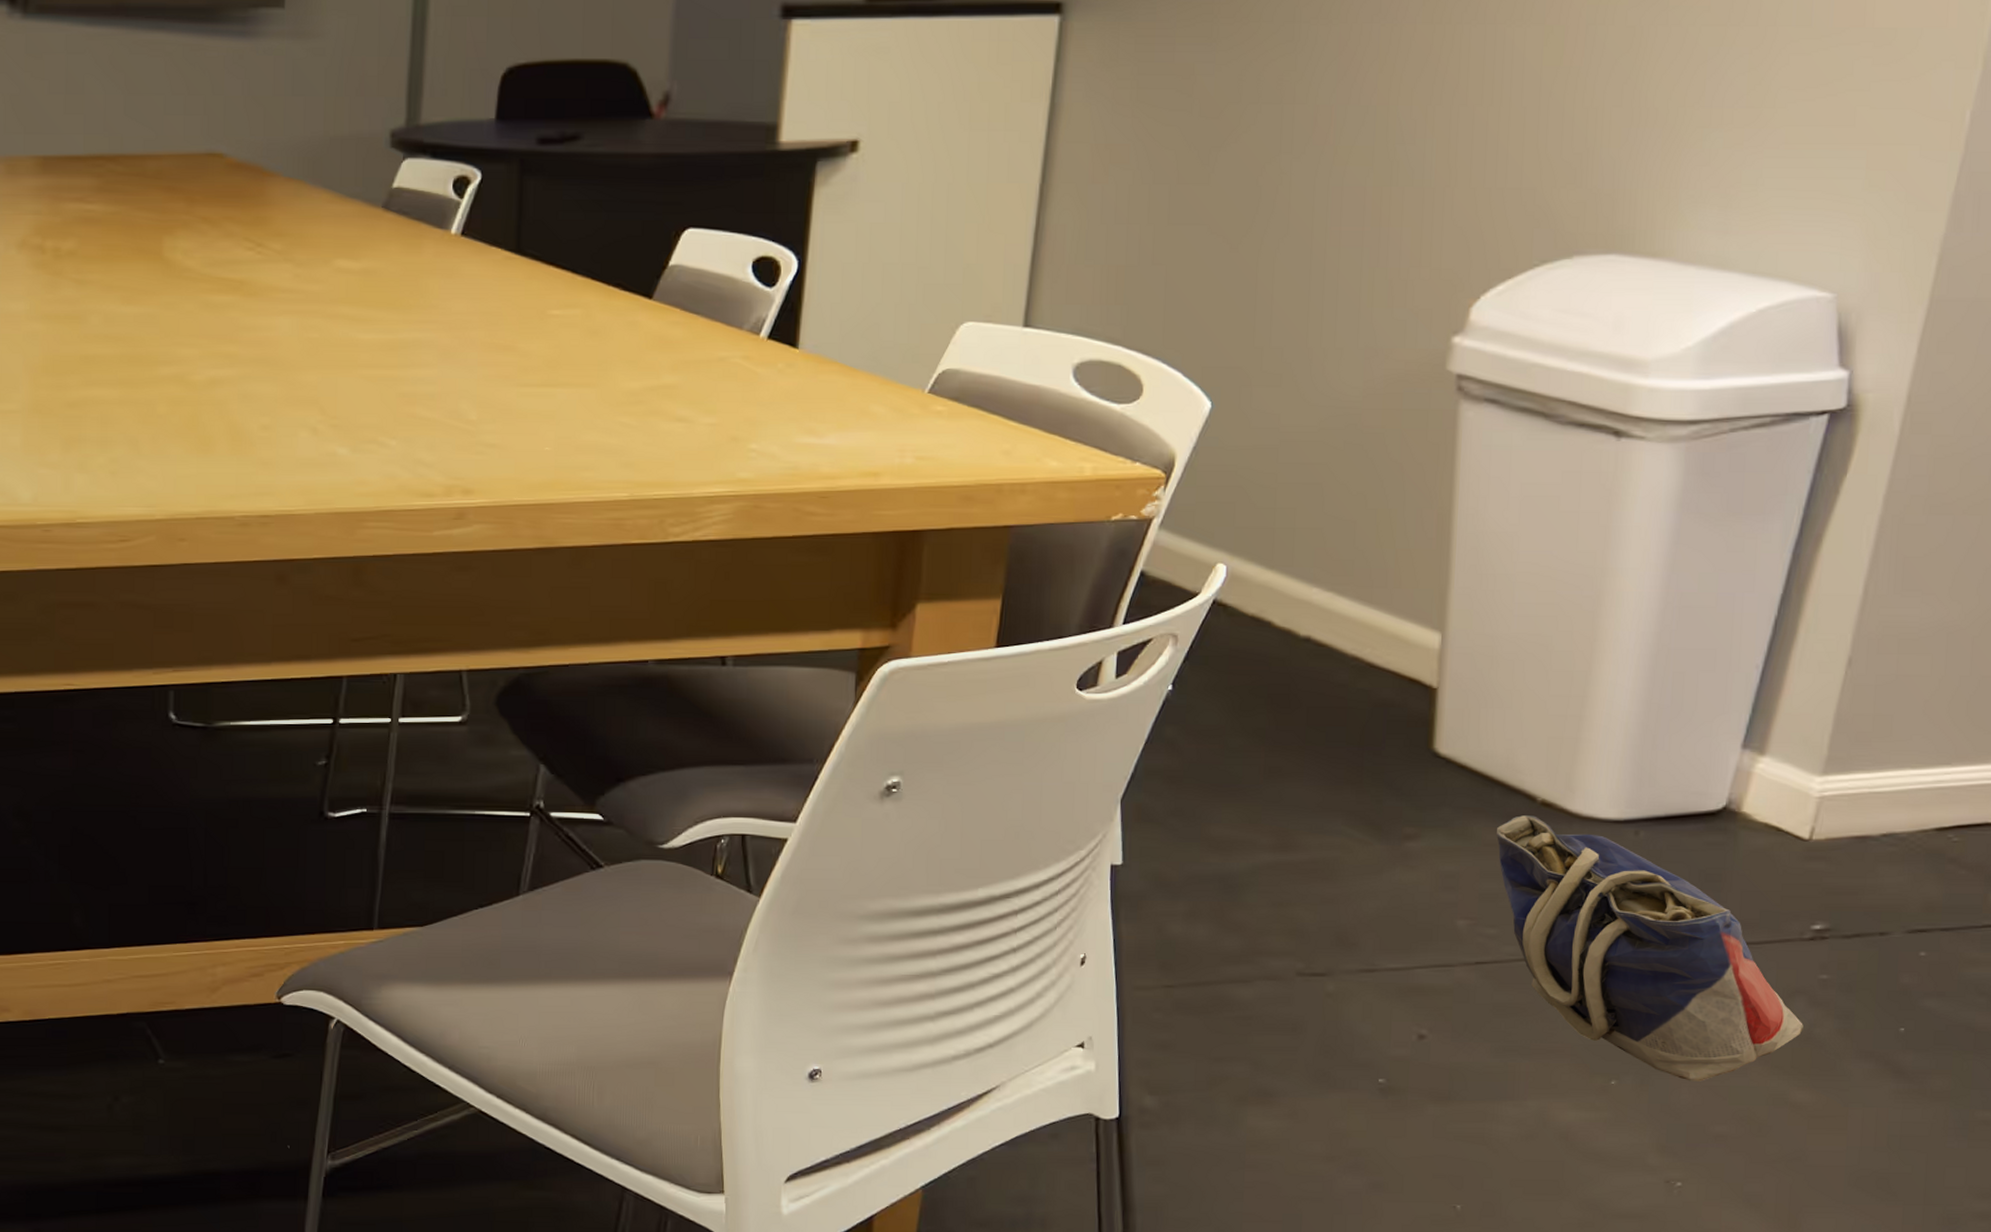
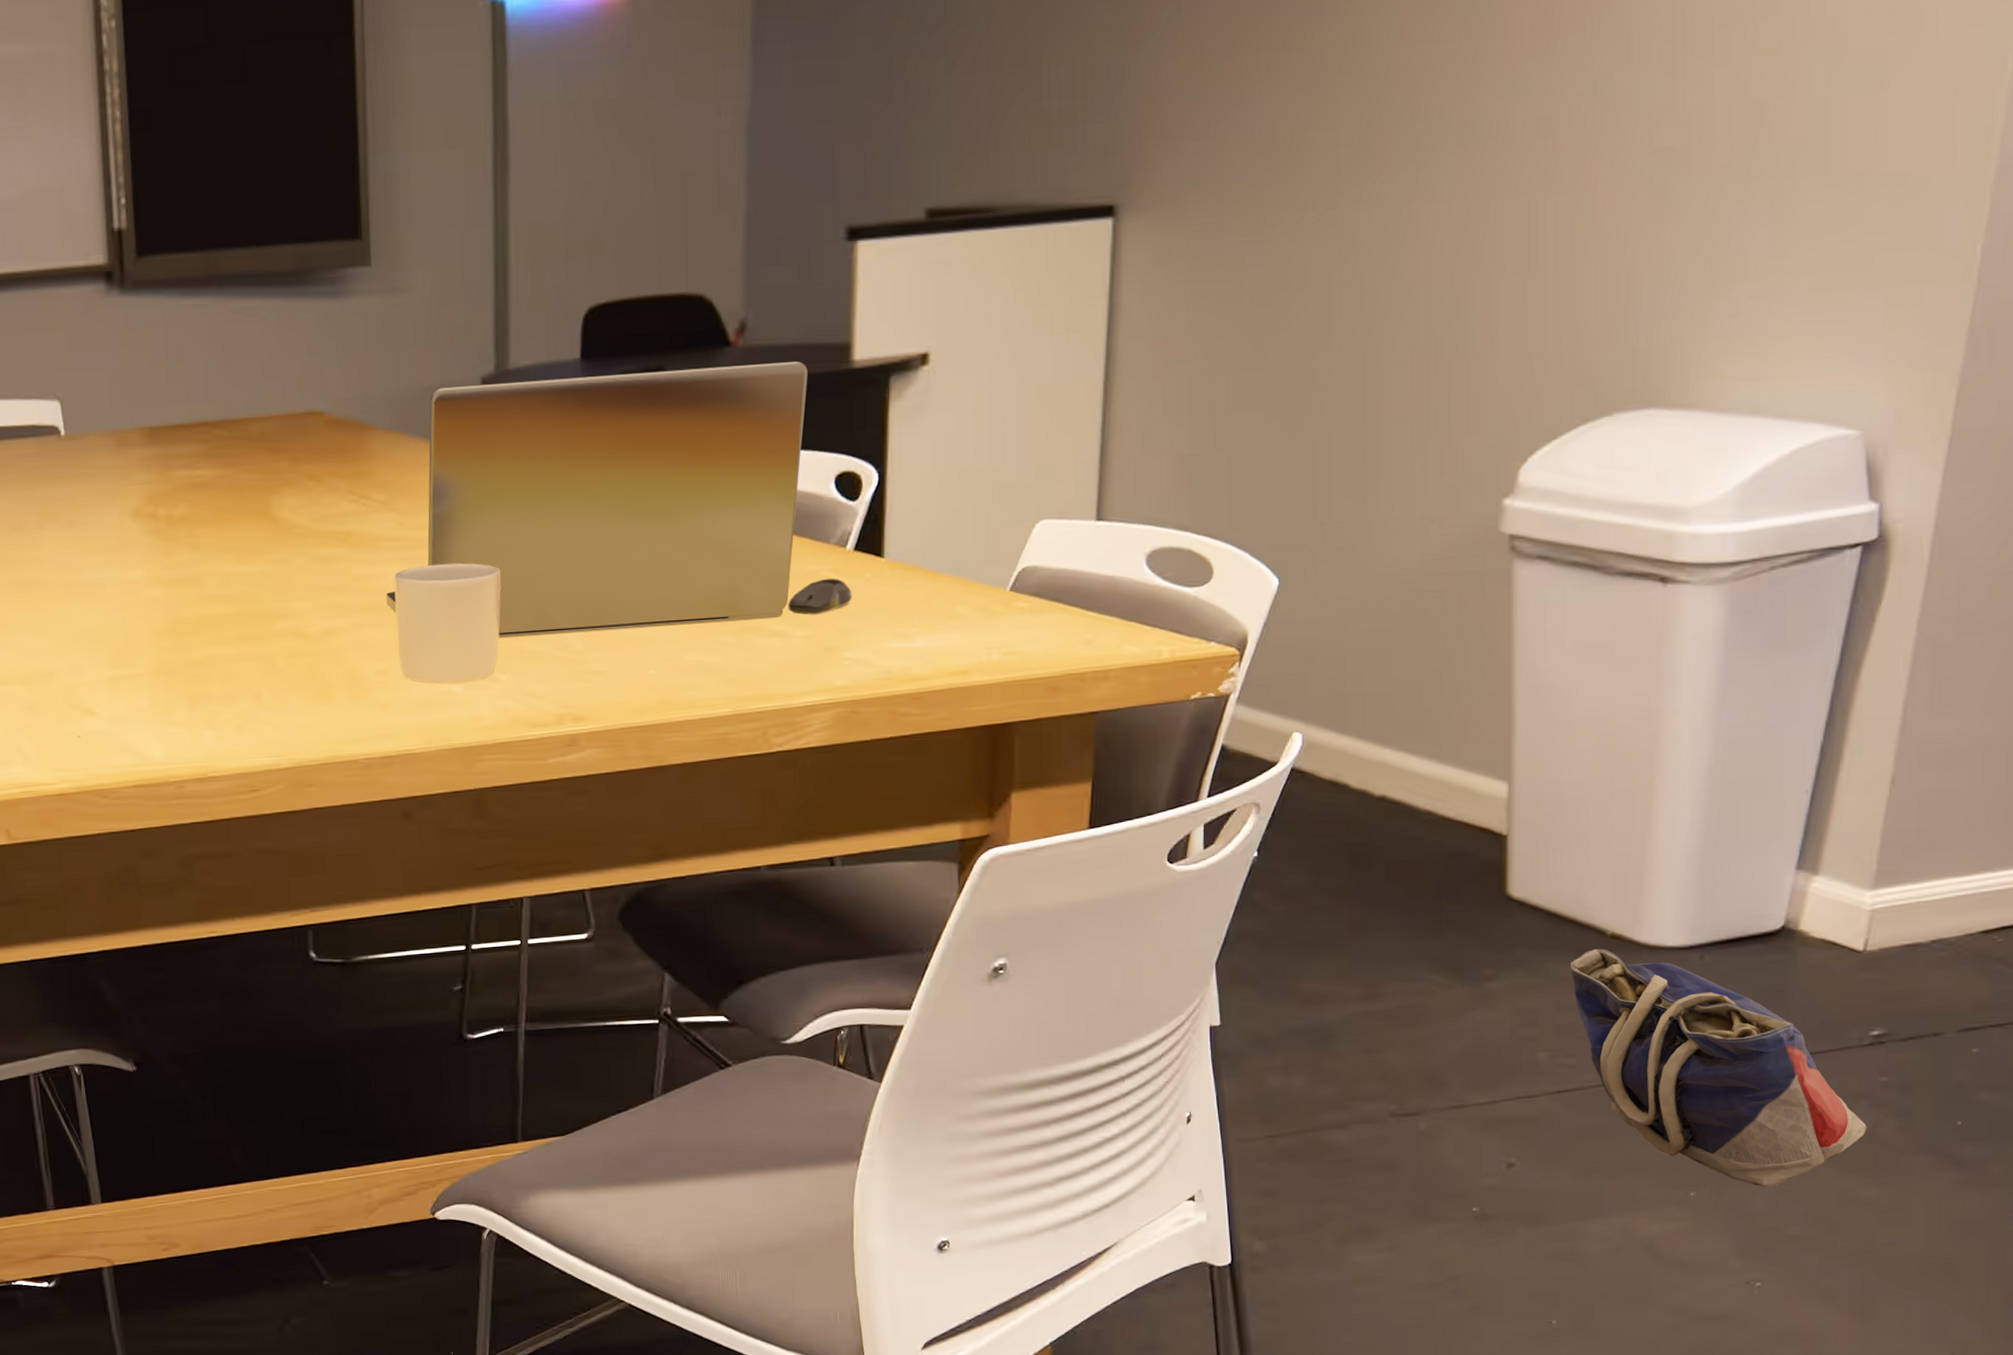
laptop: none [276,137,731,403] -> present [386,360,808,639]
mug: none [284,321,397,446] -> present [394,563,501,685]
computer mouse: none [694,365,764,403] -> present [788,578,853,615]

